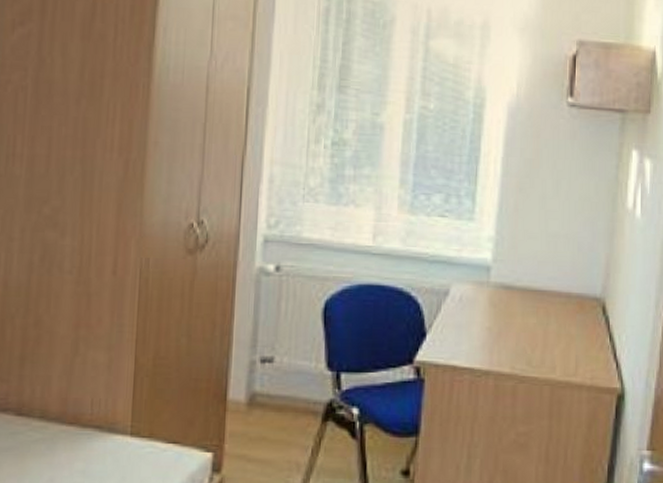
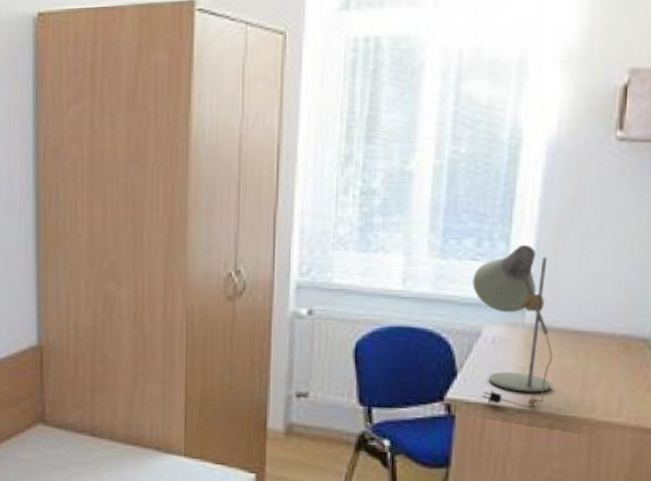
desk lamp: none [441,202,516,370] -> present [472,244,553,409]

